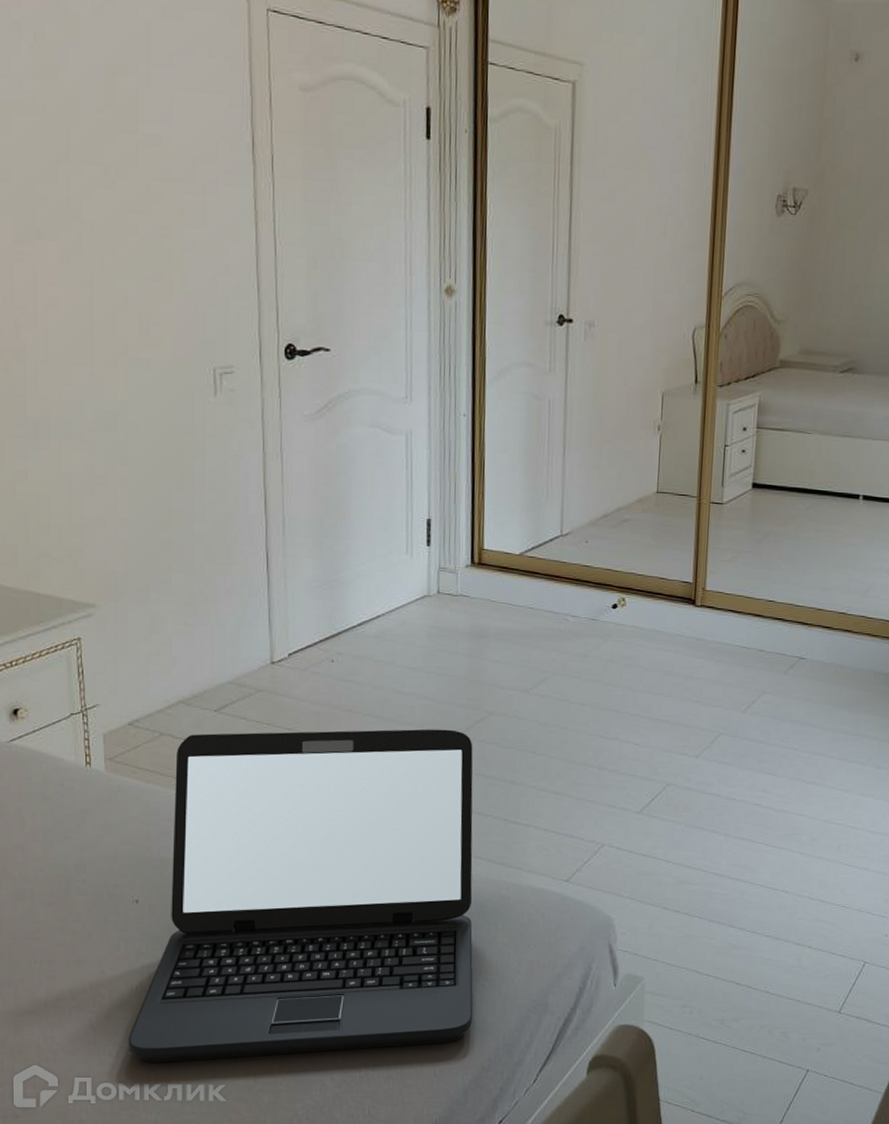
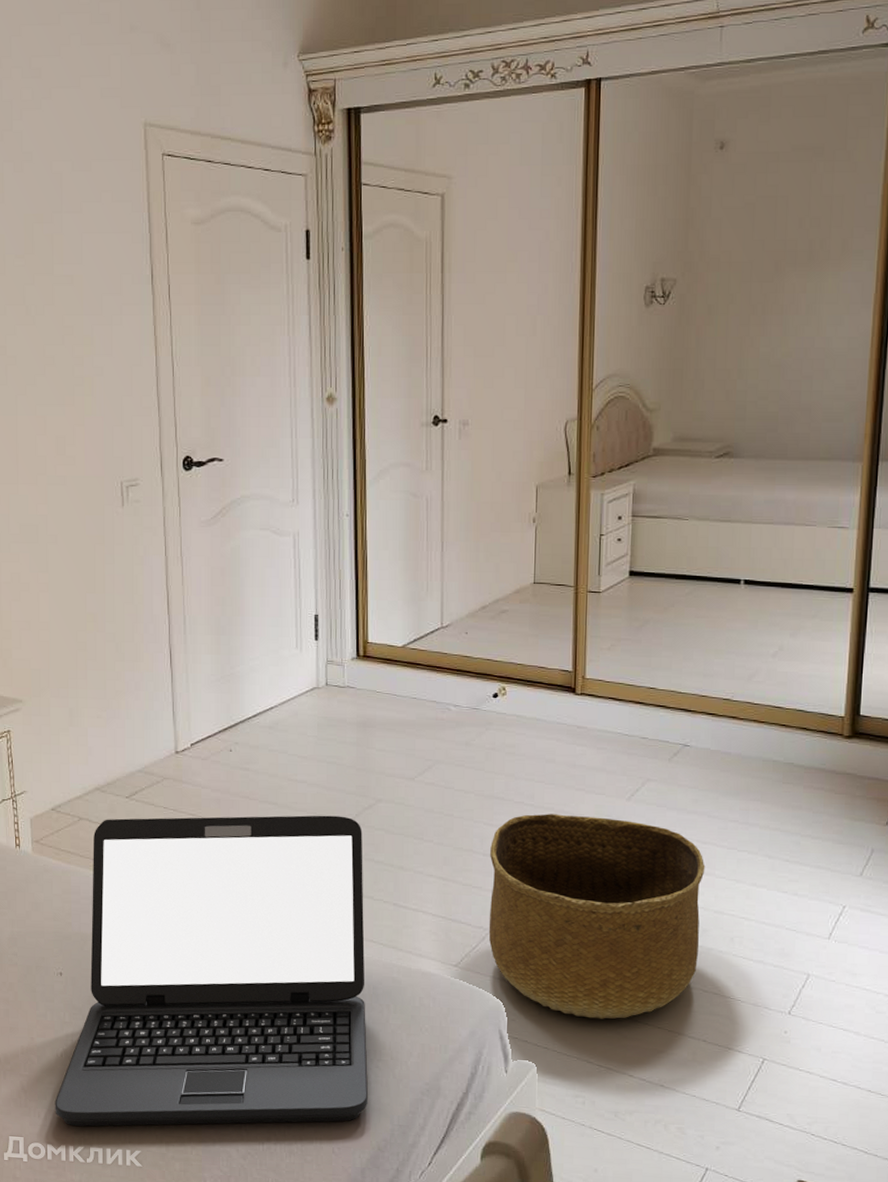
basket: none [601,726,816,929] -> present [488,814,705,1019]

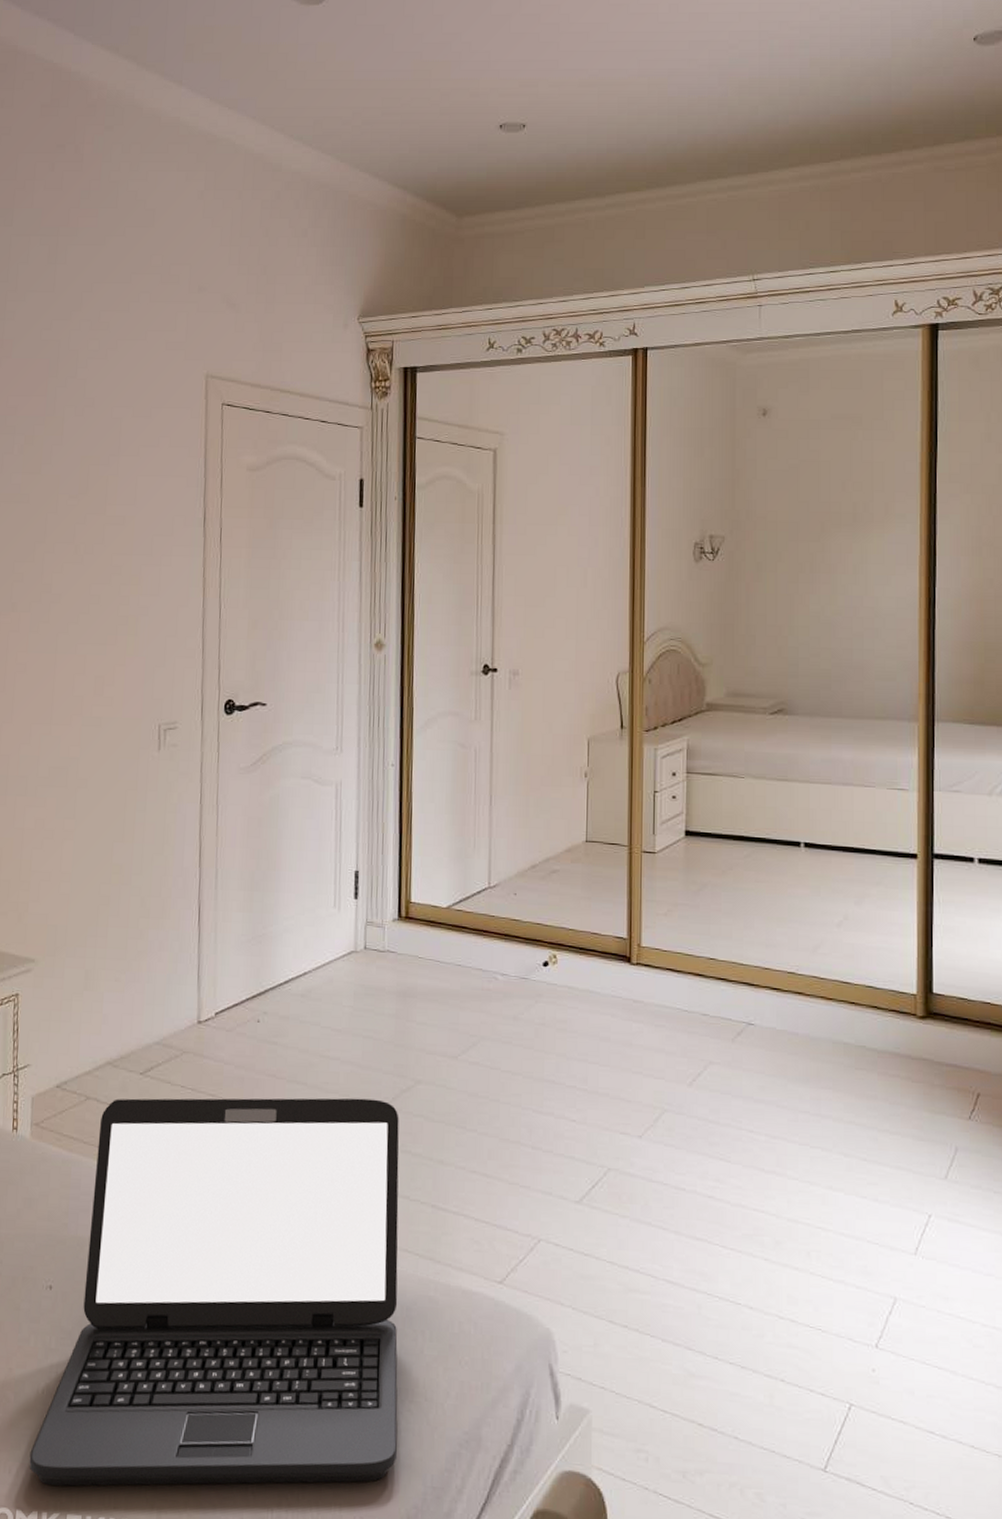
basket: present [488,814,705,1019] -> none [537,1100,776,1352]

